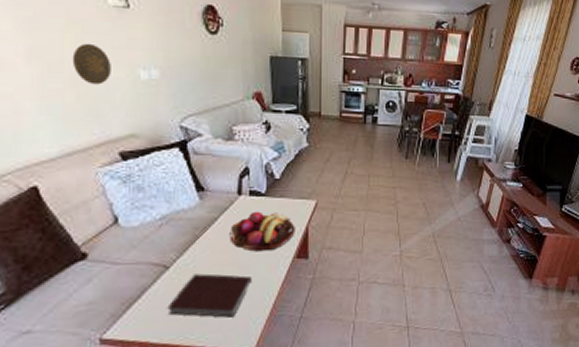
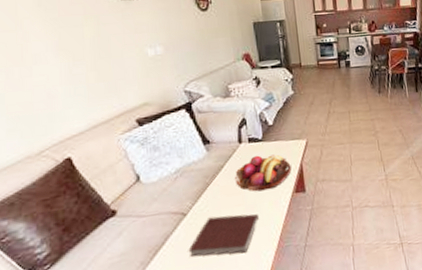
decorative plate: present [72,43,111,85] -> none [91,32,124,66]

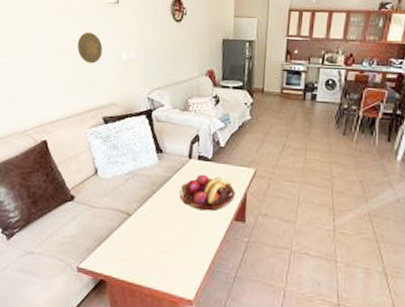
decorative plate: none [91,32,124,66] -> present [77,31,103,64]
notebook: present [188,213,260,257] -> none [127,223,196,266]

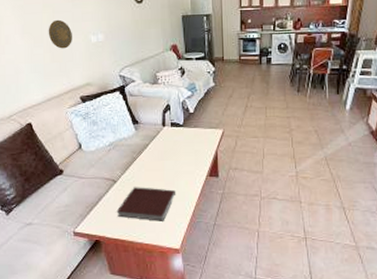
notebook: none [127,223,196,266] -> present [116,187,176,221]
fruit basket: present [179,174,235,212] -> none [158,139,207,171]

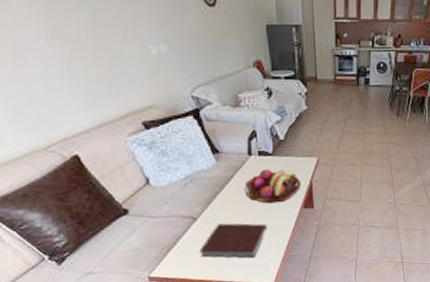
decorative plate: present [48,19,72,49] -> none [88,22,125,62]
fruit basket: none [158,139,207,171] -> present [244,169,301,204]

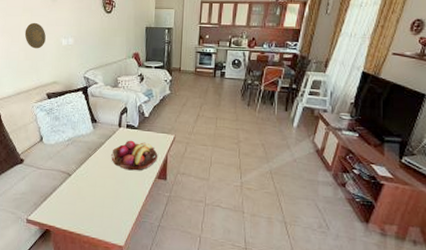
decorative plate: none [88,22,125,62] -> present [24,22,46,49]
notebook: present [199,223,268,258] -> none [68,182,126,218]

